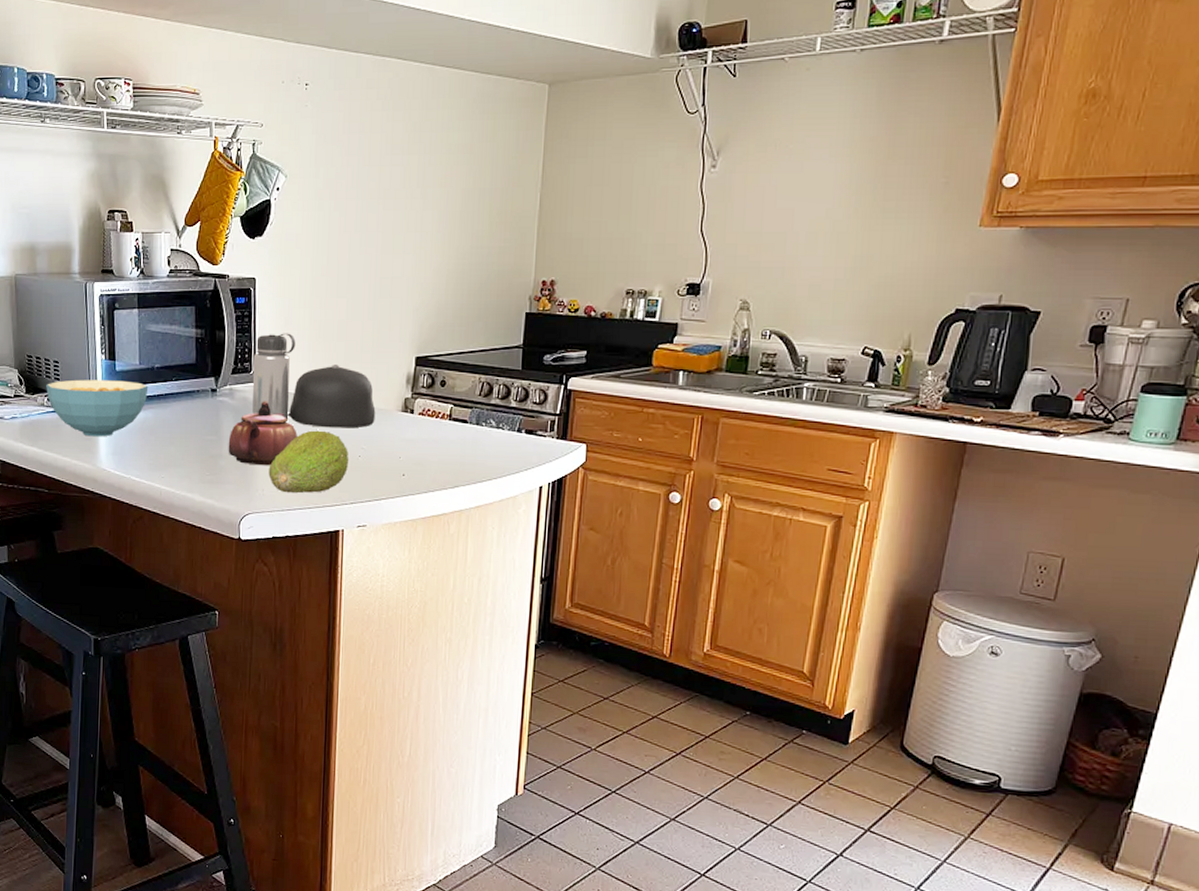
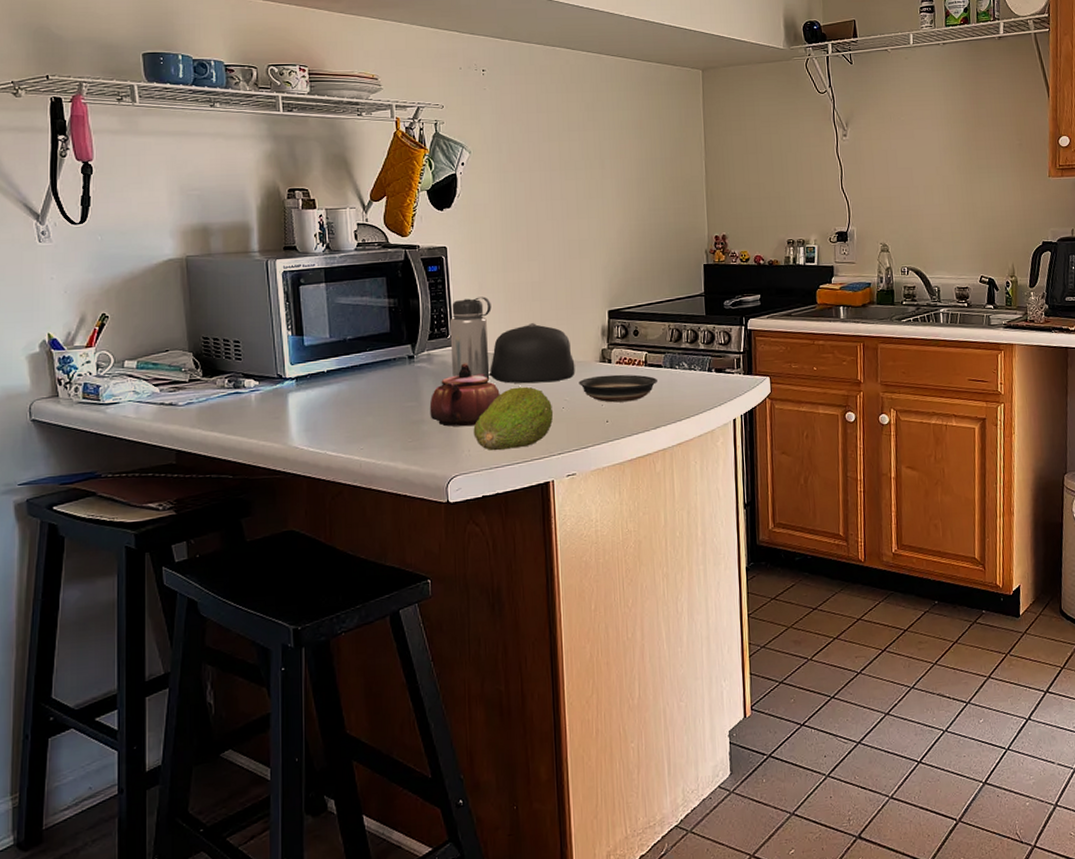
cereal bowl: present [46,379,149,437] -> none [226,355,341,415]
saucer: none [377,426,461,457] -> present [578,374,657,403]

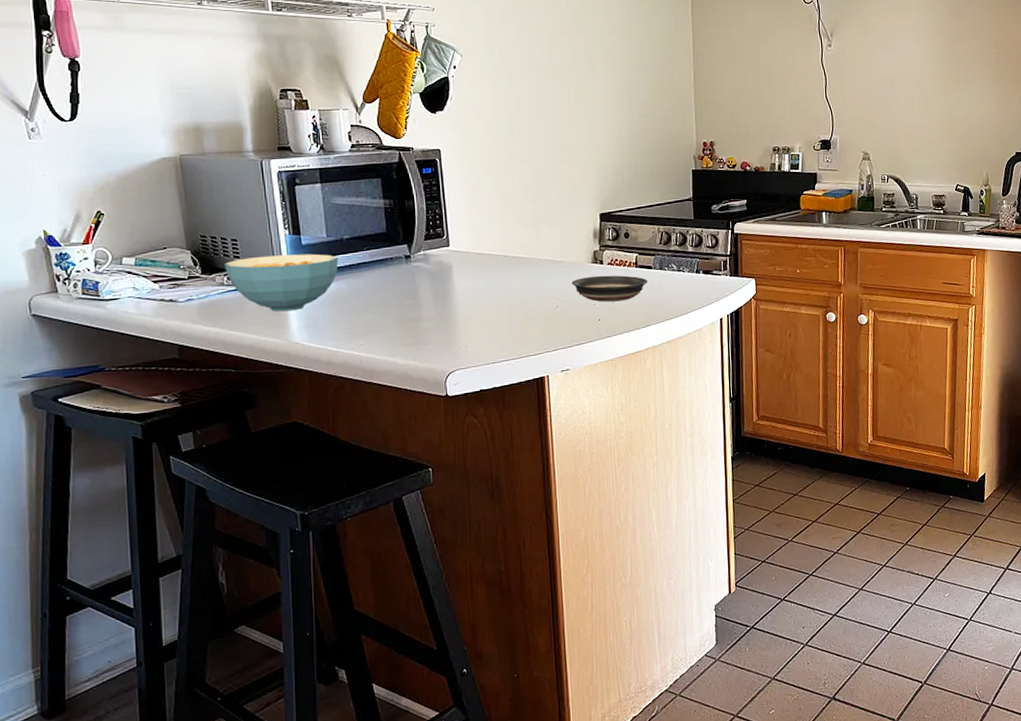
cereal bowl: none [226,355,341,415] -> present [225,254,339,312]
teapot: present [429,363,500,427] -> none [427,263,495,324]
water bottle: present [449,296,575,384] -> none [445,198,568,283]
fruit: present [473,386,554,451] -> none [470,286,548,347]

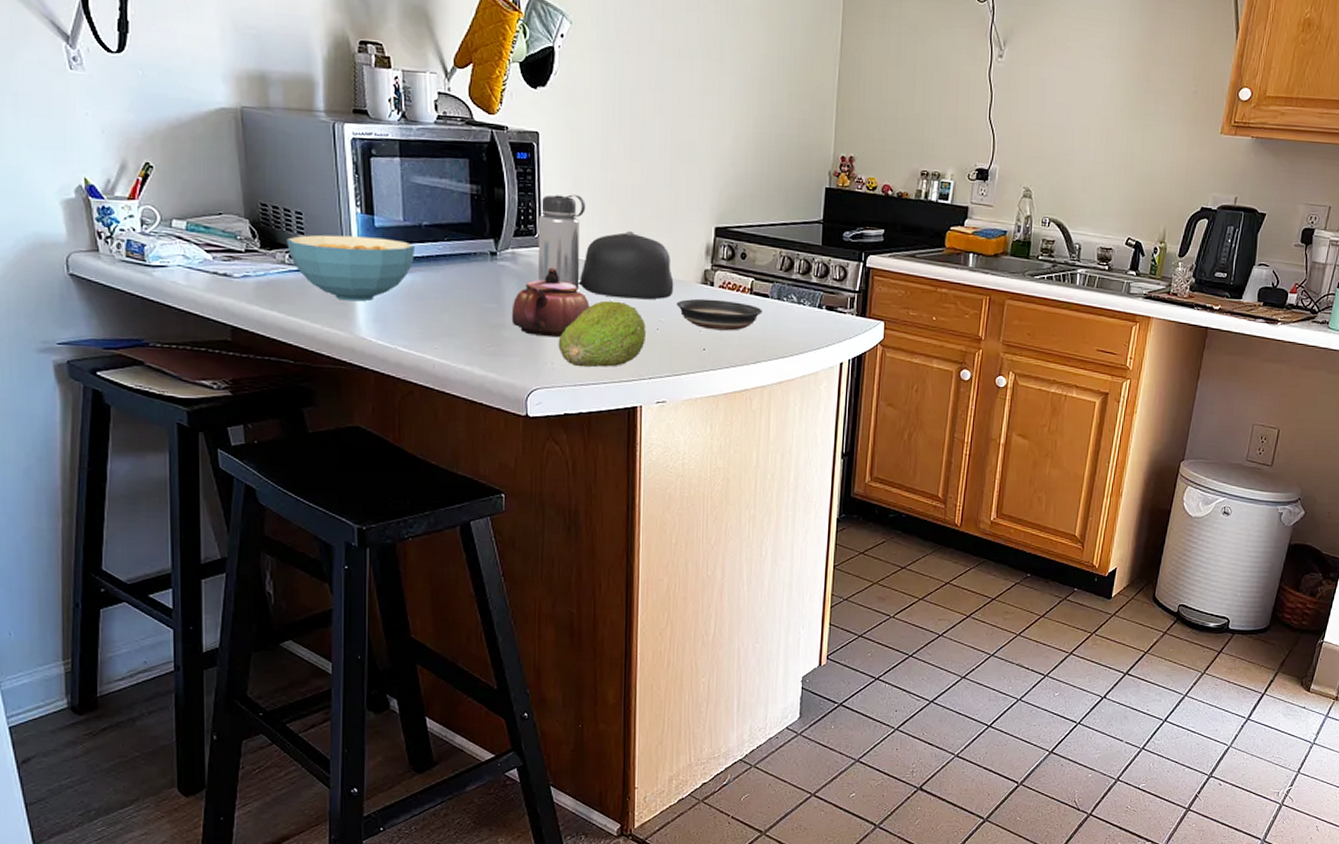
teapot: none [427,263,495,324] -> present [511,267,590,338]
water bottle: none [445,198,568,283] -> present [538,194,674,300]
fruit: none [470,286,548,347] -> present [558,300,647,368]

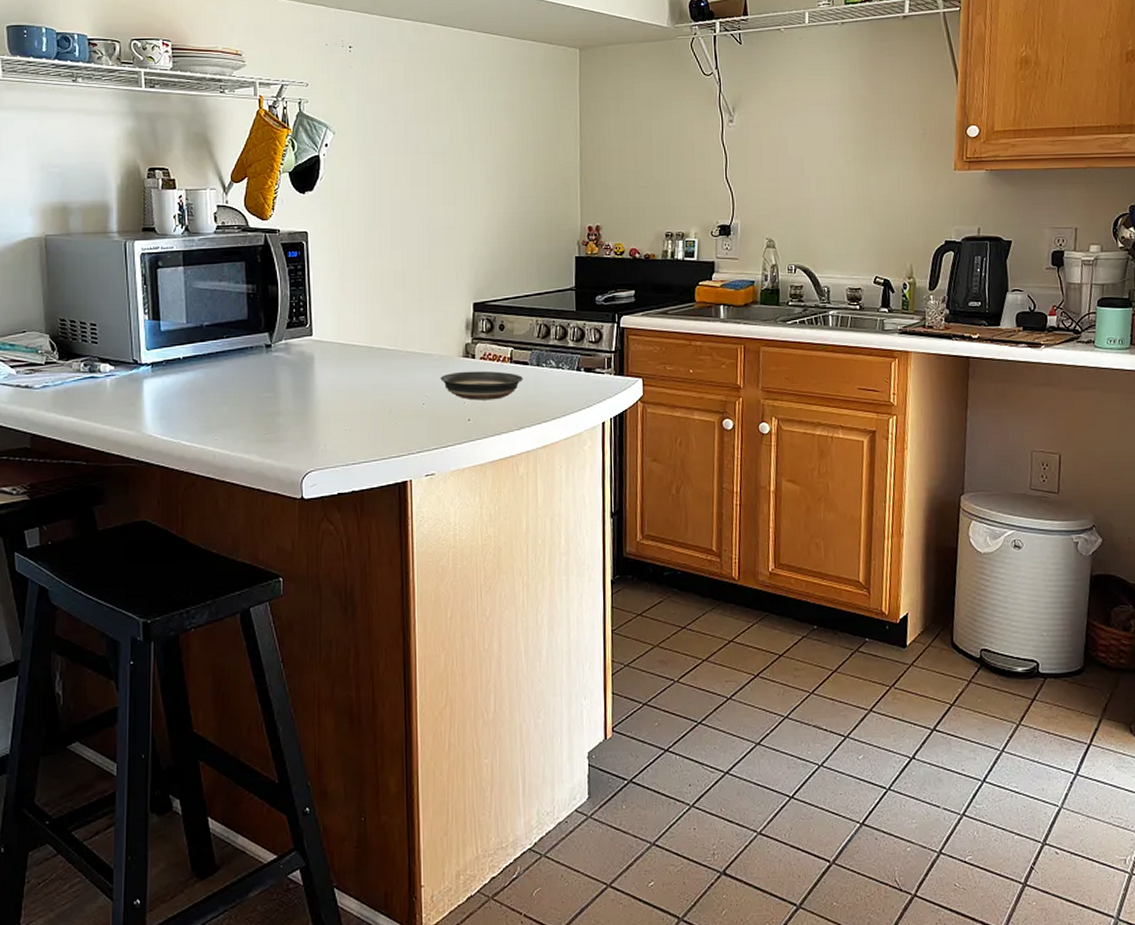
cereal bowl: present [287,234,416,302] -> none [82,340,197,402]
teapot: present [511,267,590,338] -> none [286,354,359,420]
water bottle: present [538,194,674,300] -> none [309,285,437,378]
fruit: present [558,300,647,368] -> none [330,380,414,447]

